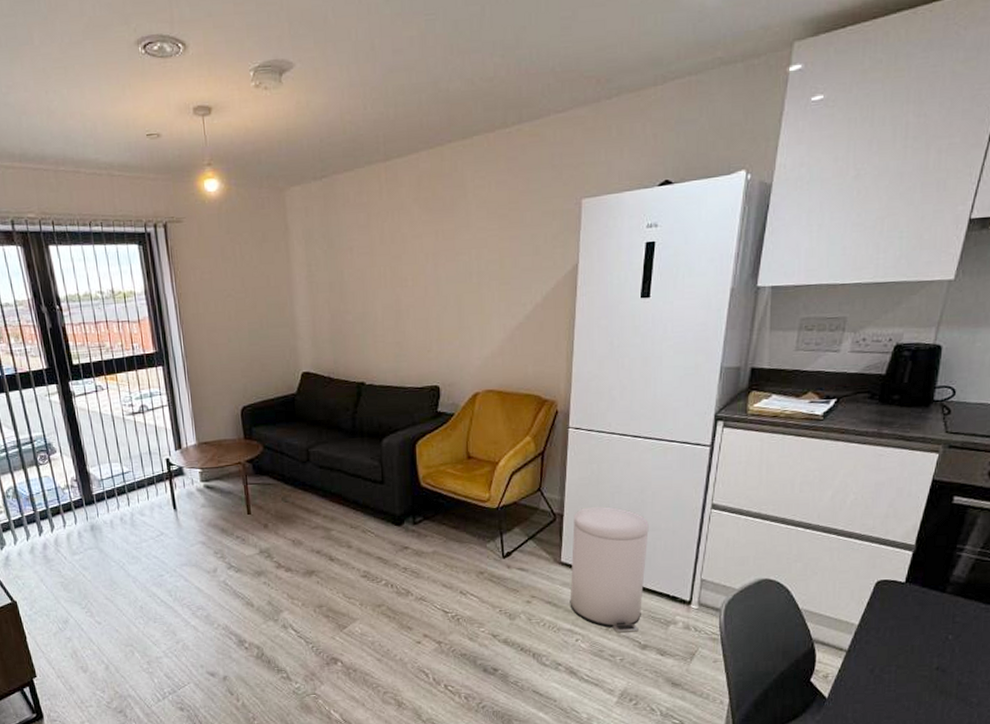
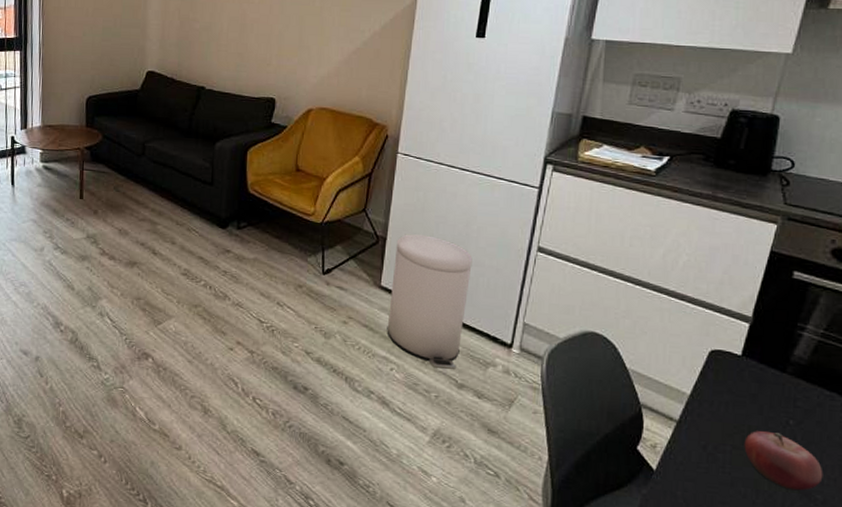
fruit: none [907,648,978,698] -> present [744,431,823,491]

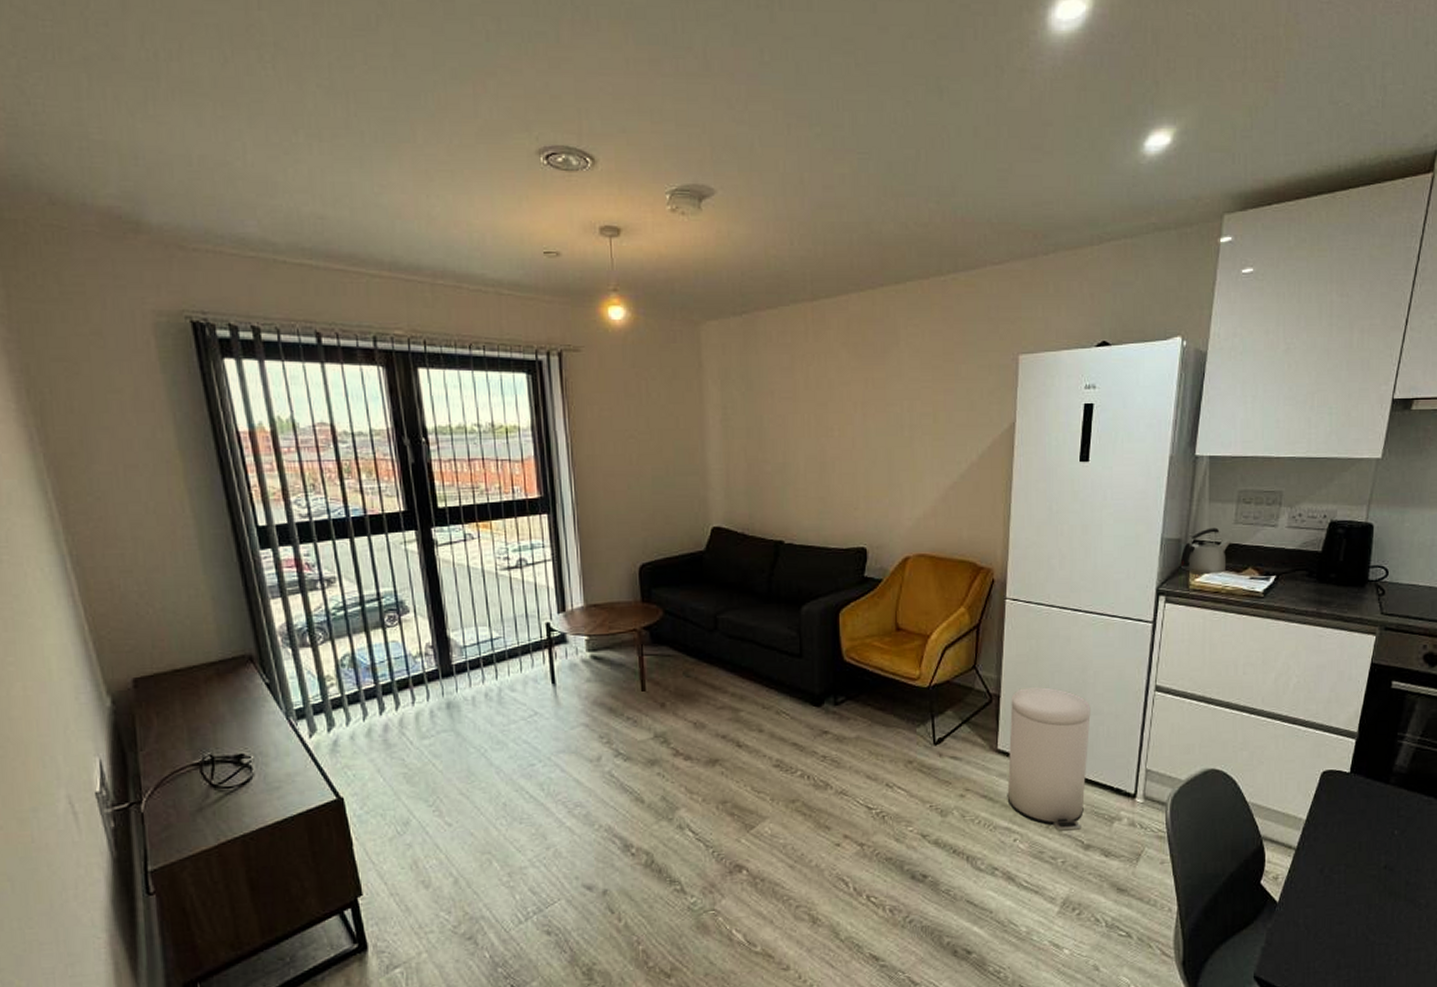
kettle: none [570,106,623,150] -> present [1180,527,1231,574]
fruit: present [744,431,823,491] -> none [1356,845,1425,899]

